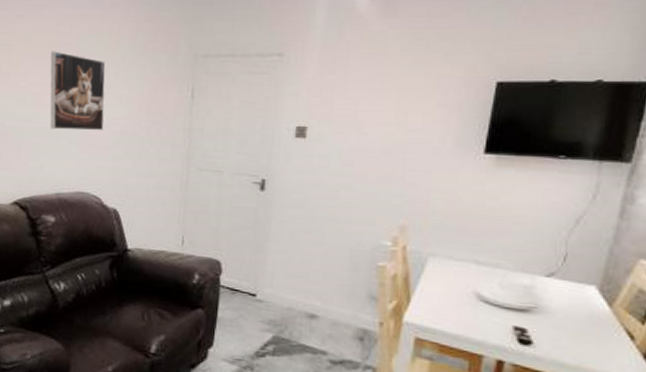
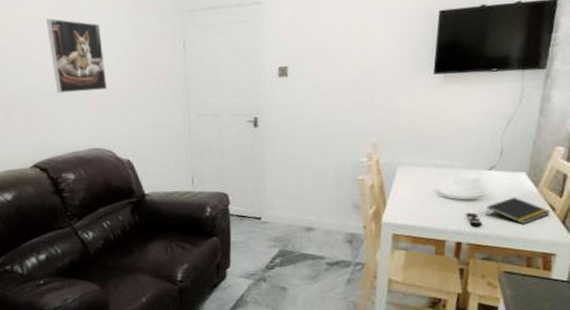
notepad: none [538,314,628,352] -> present [485,197,551,225]

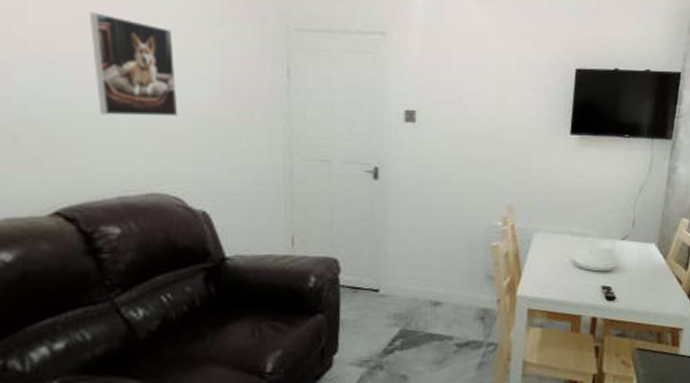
notepad: present [485,197,551,225] -> none [619,269,678,298]

